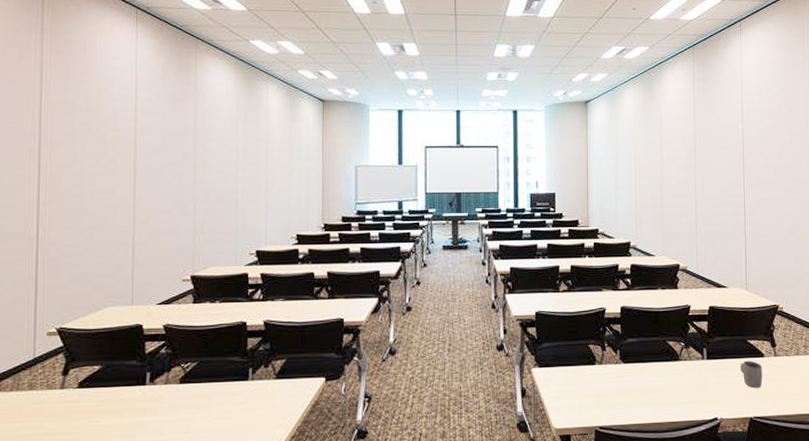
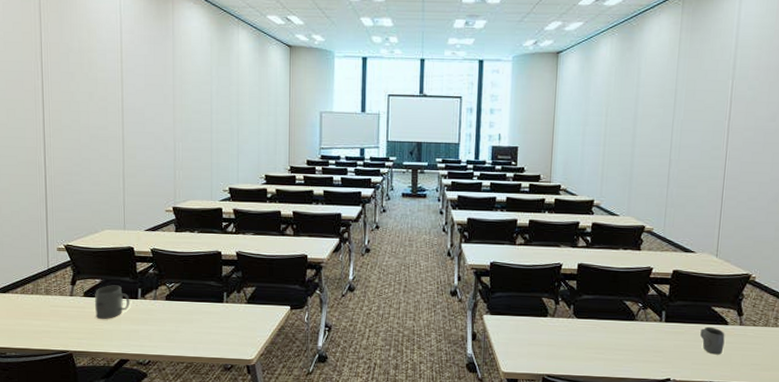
mug: none [91,371,136,414] -> present [94,285,130,320]

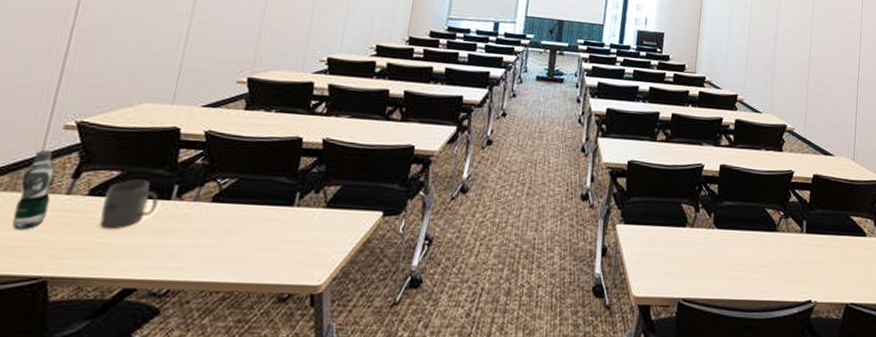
bottle: none [40,265,61,321] -> present [11,149,56,231]
mug: present [700,326,725,355] -> none [840,238,864,271]

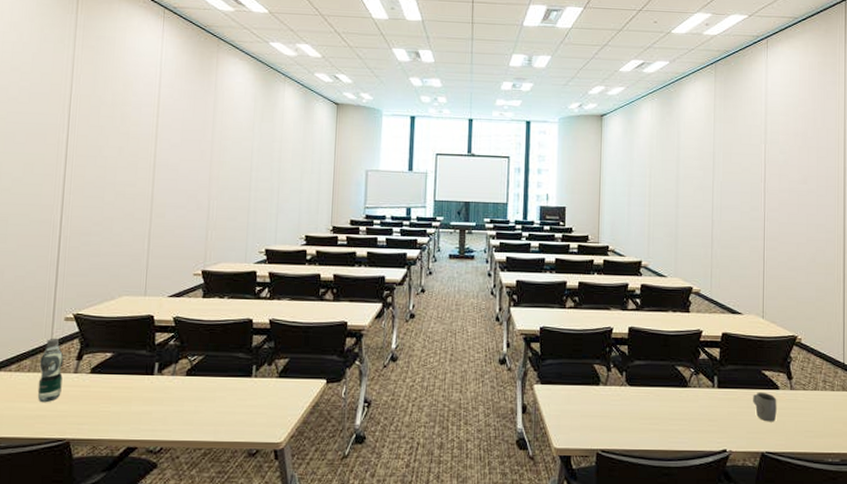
mug: present [99,179,159,230] -> none [102,359,144,401]
mug: none [840,238,864,271] -> present [753,392,777,422]

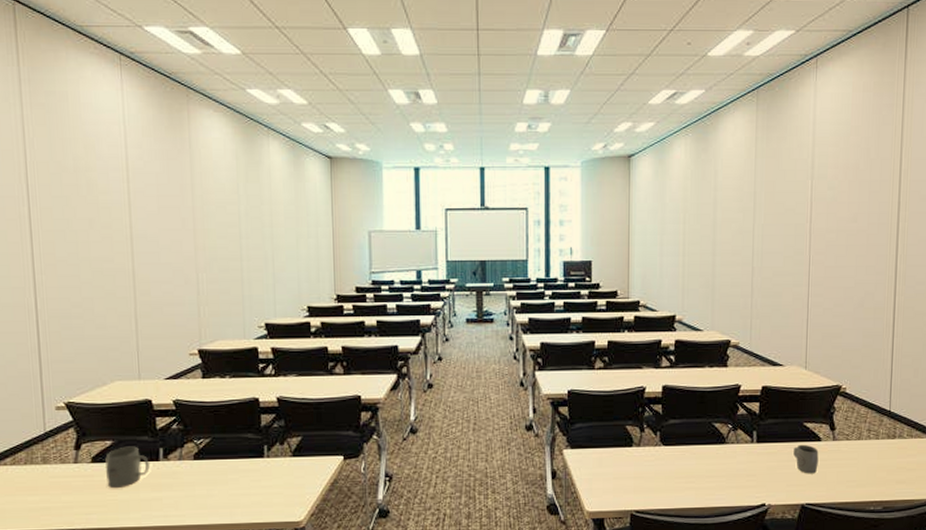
bottle: present [37,338,64,403] -> none [35,428,63,495]
mug: none [102,359,144,401] -> present [105,446,150,489]

